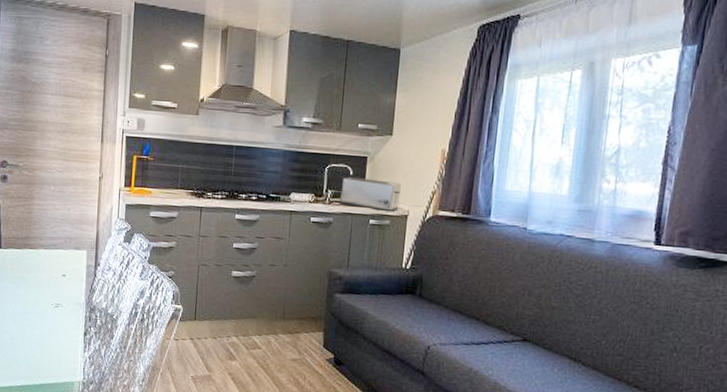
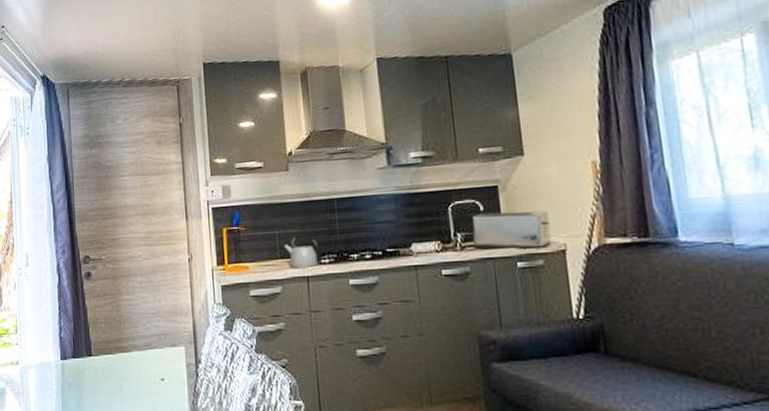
kettle: none [185,169,216,201] -> present [284,233,322,270]

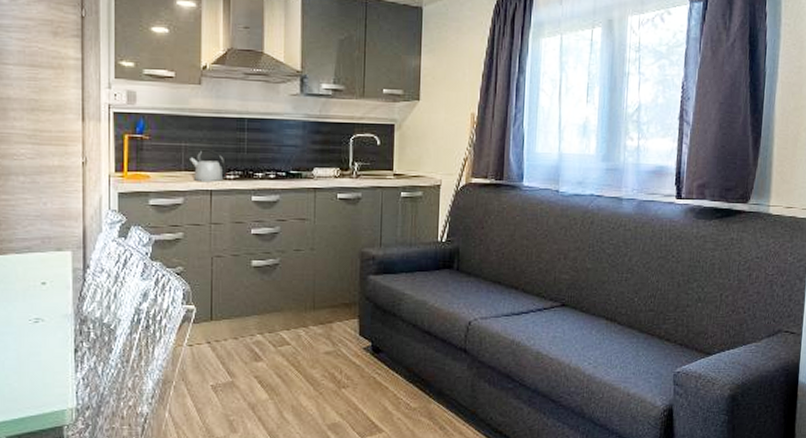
toaster: present [471,211,551,250] -> none [368,146,432,183]

